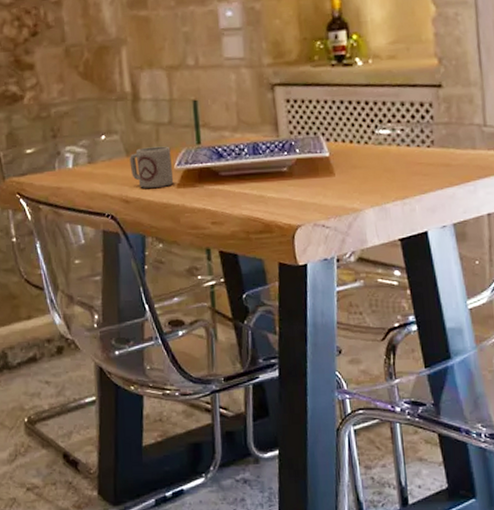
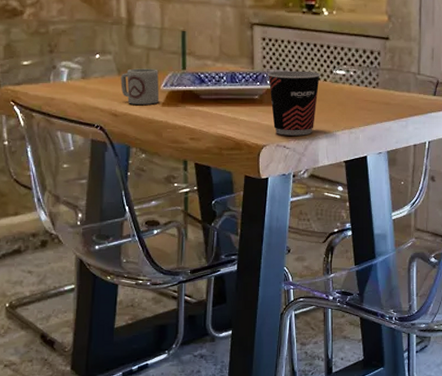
cup: none [295,133,361,213] -> present [267,70,321,136]

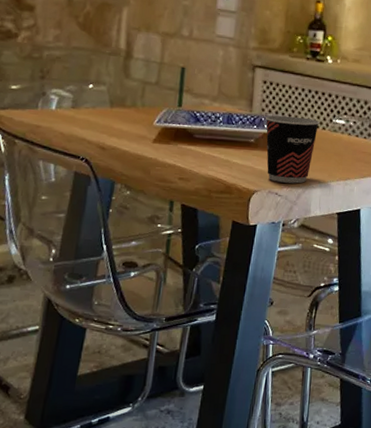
cup: present [120,68,160,105] -> none [112,101,153,140]

